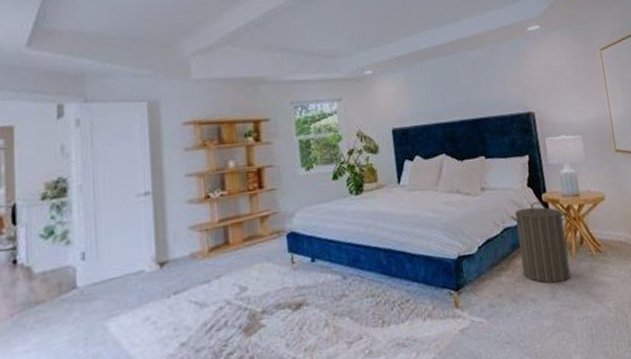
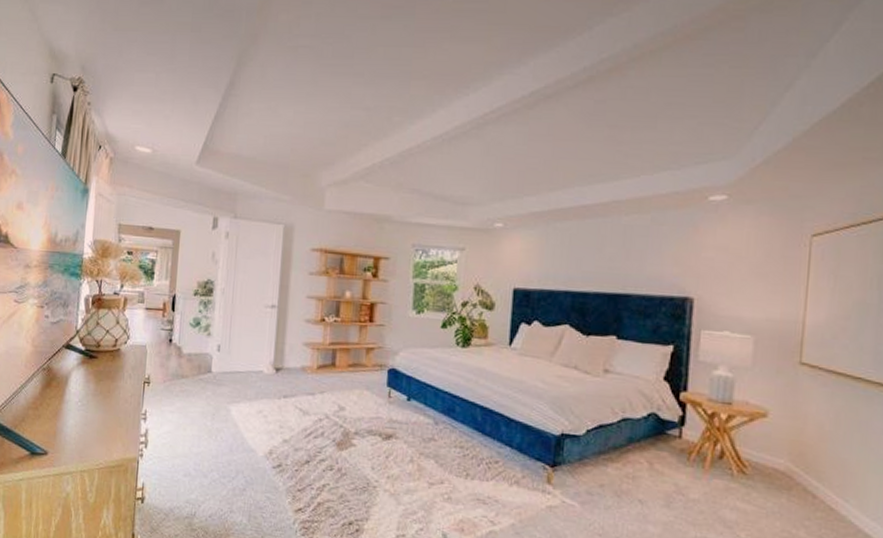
laundry hamper: present [510,201,571,284] -> none [634,398,710,493]

